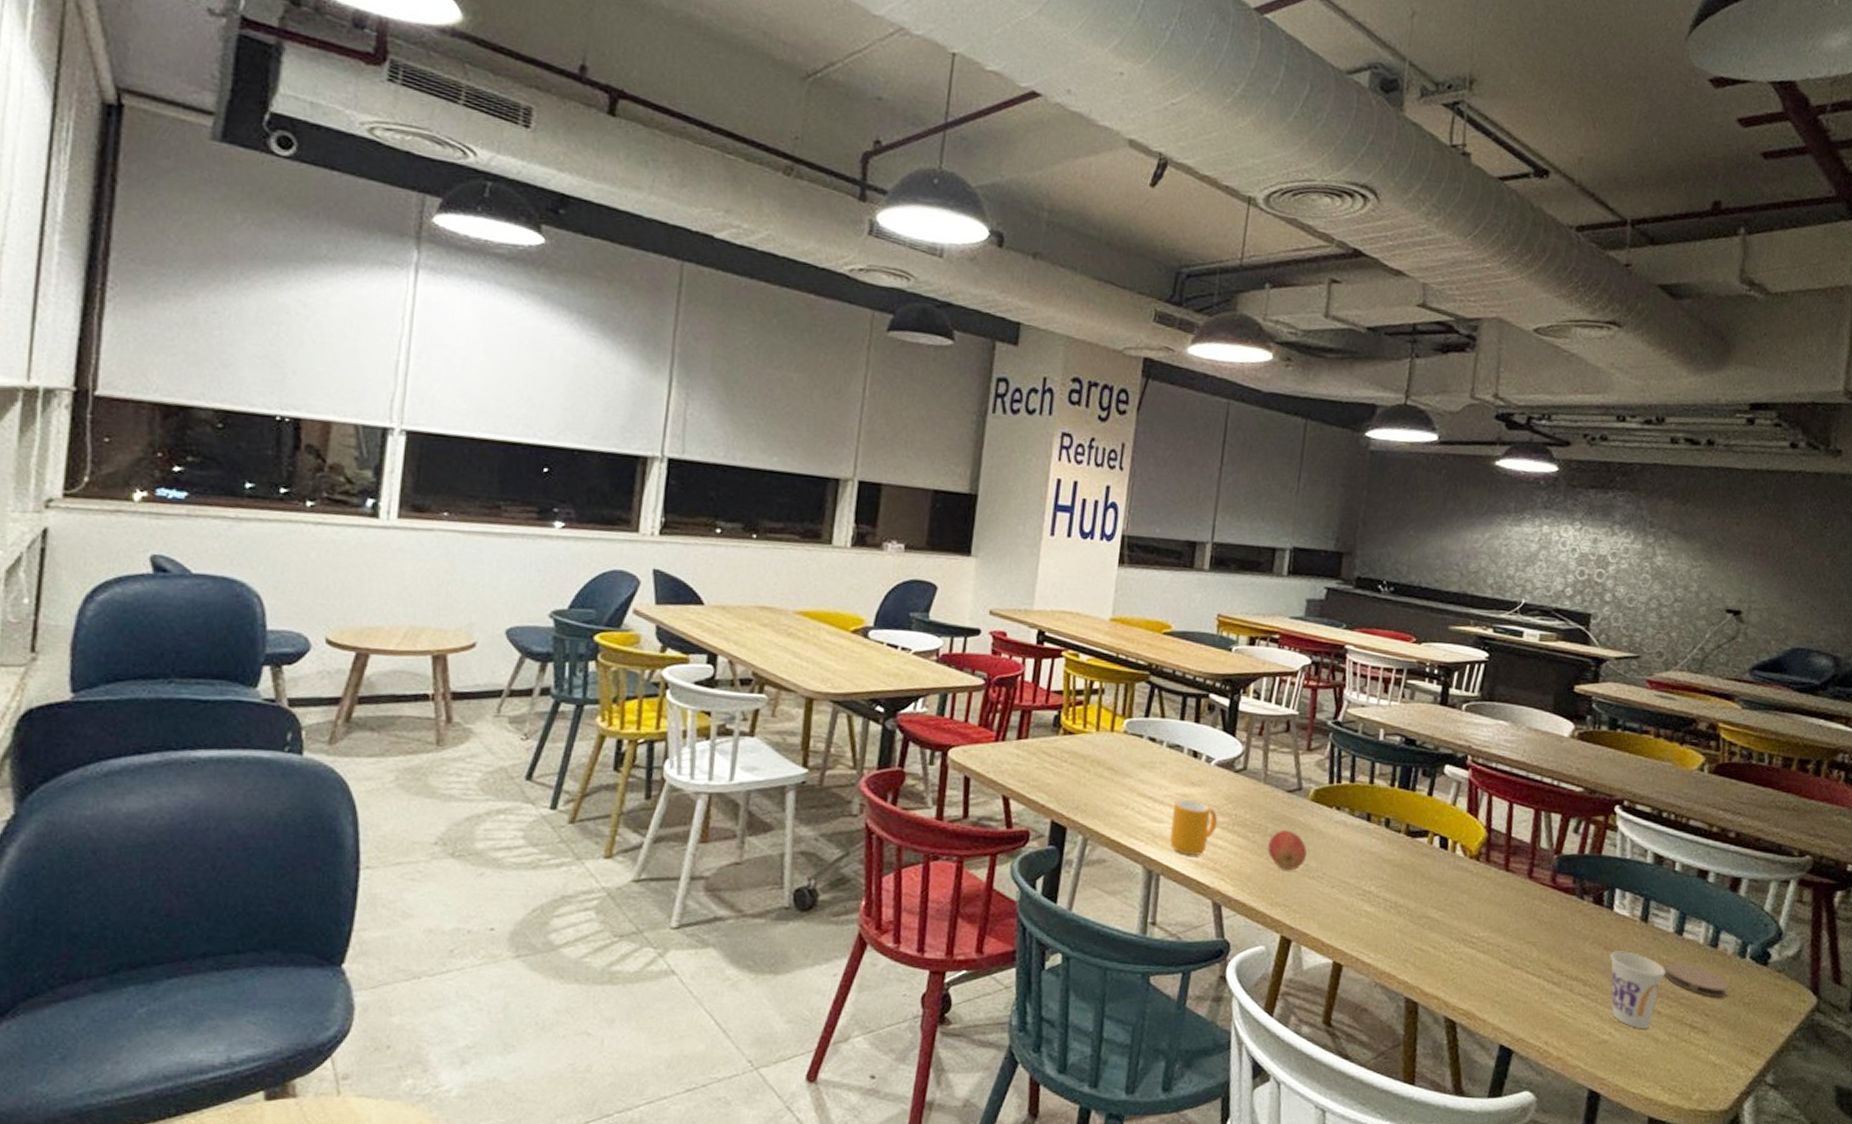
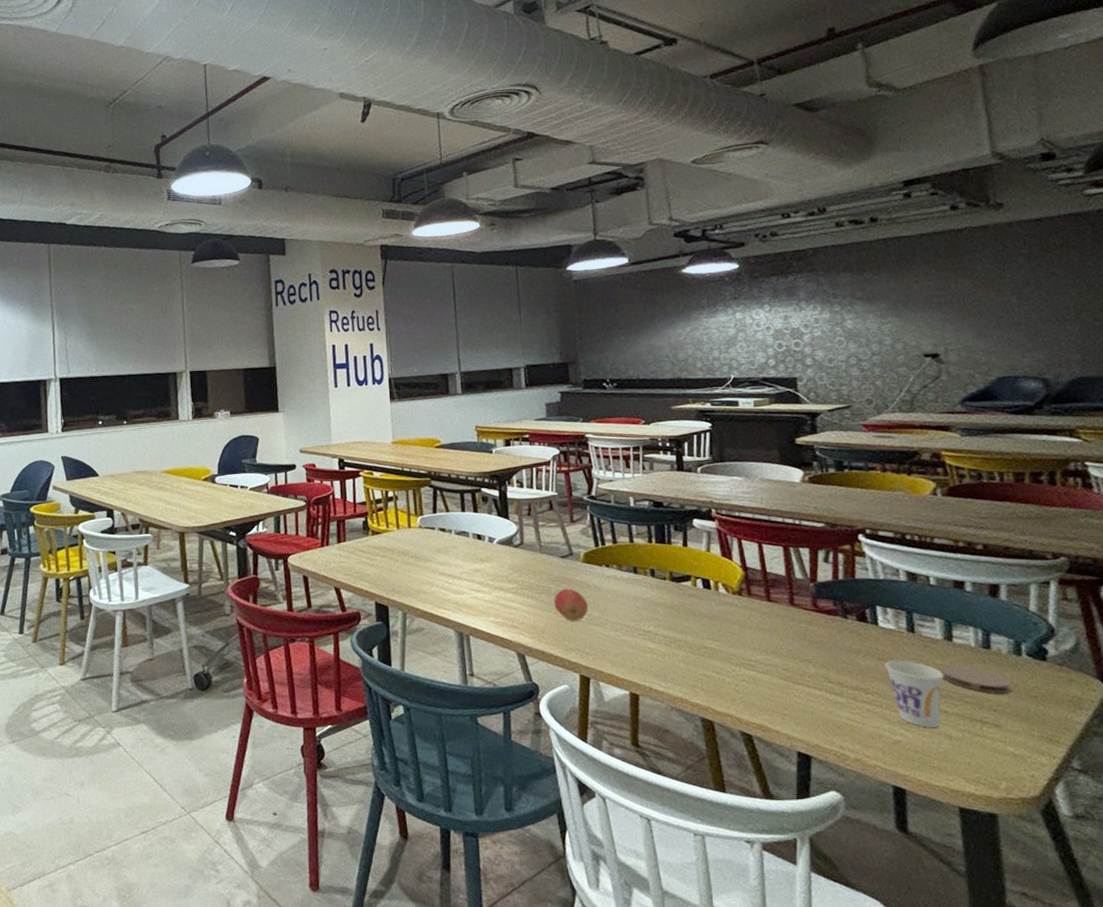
mug: present [1170,799,1218,855] -> none [470,573,509,617]

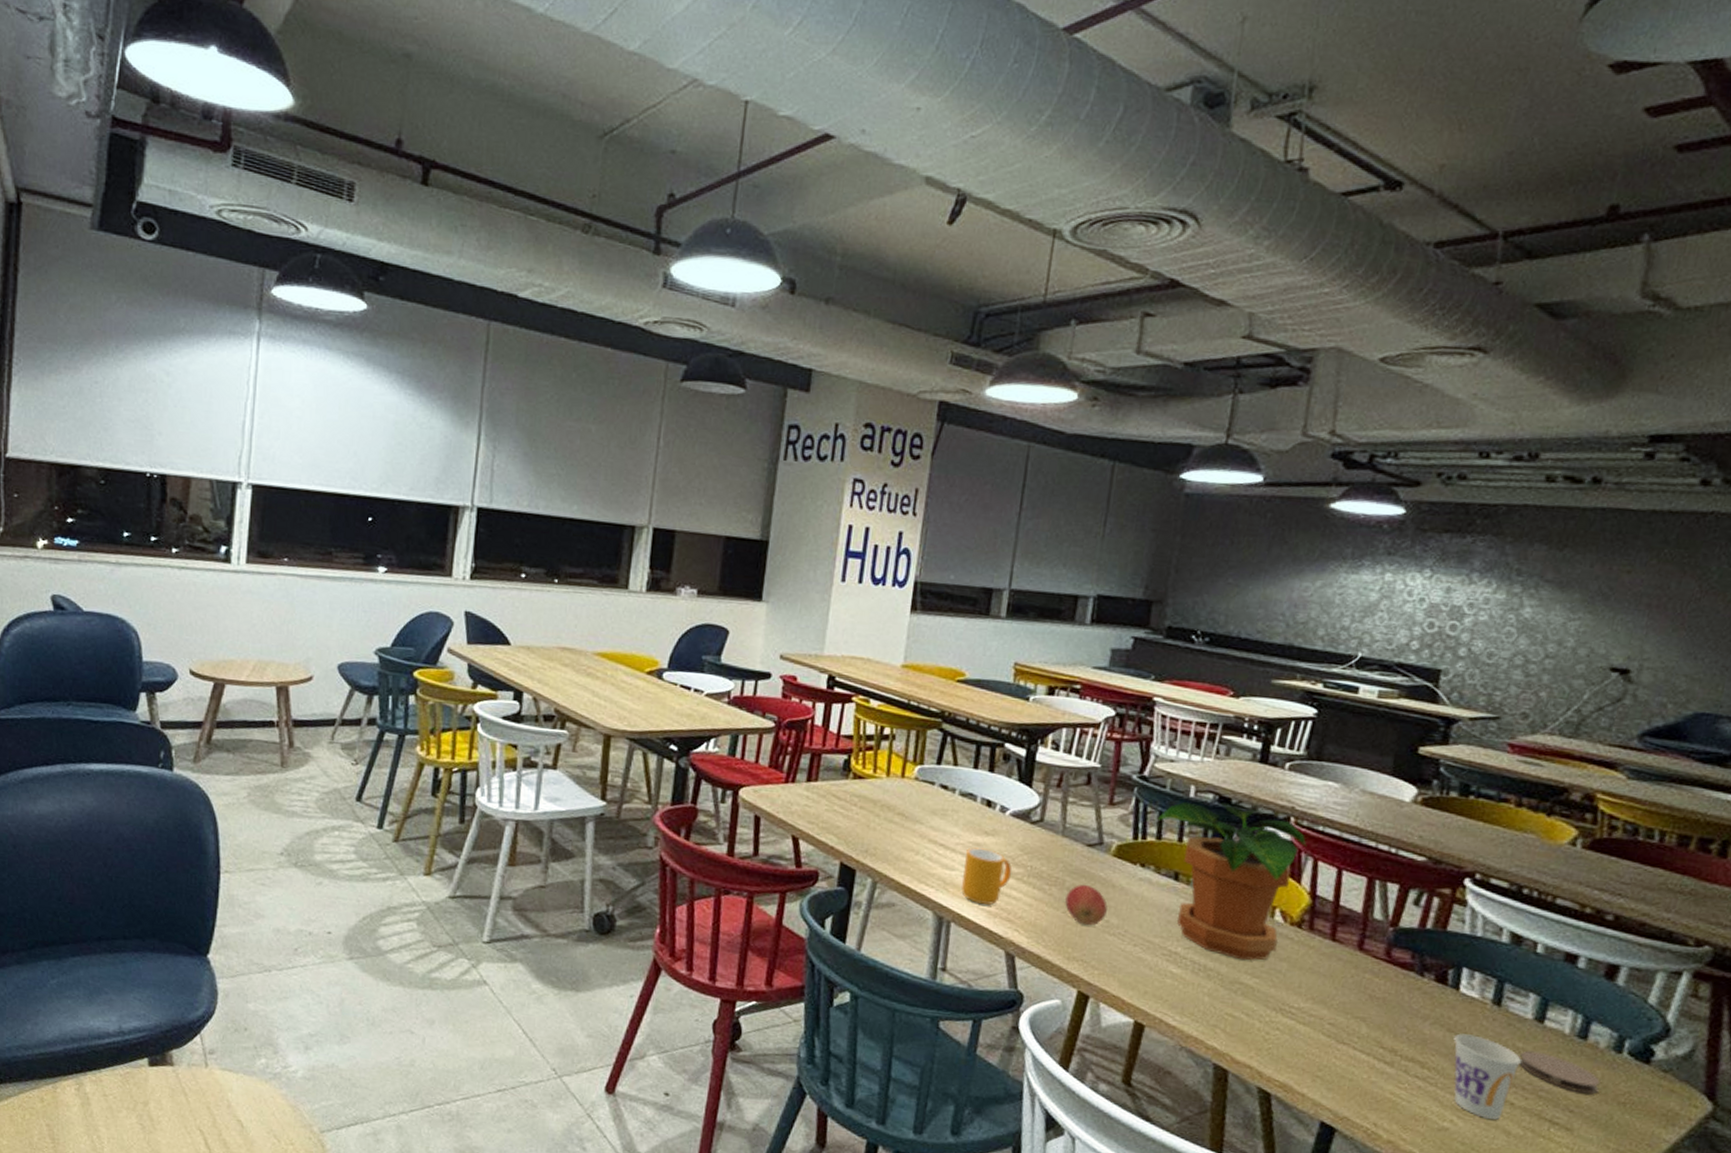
mug: none [470,573,509,617] -> present [961,847,1013,905]
potted plant: none [609,506,730,629] -> present [1156,801,1307,961]

